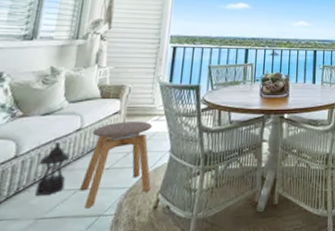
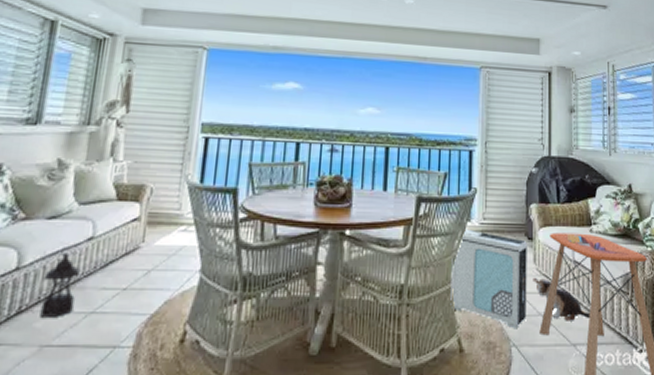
stool: present [79,121,152,209] -> none [91,231,179,337]

